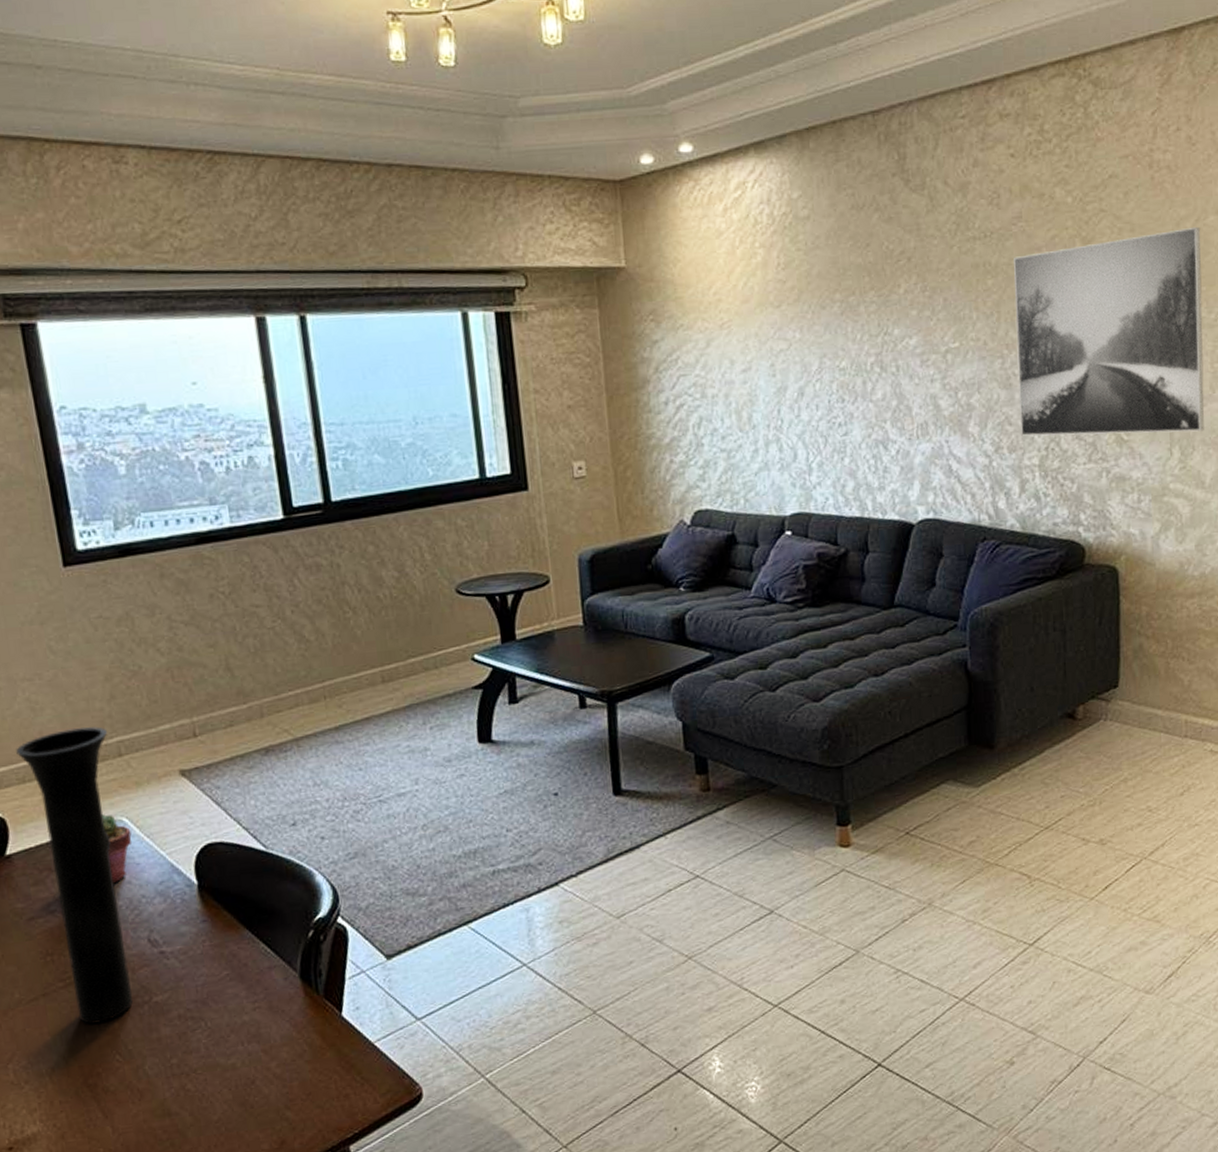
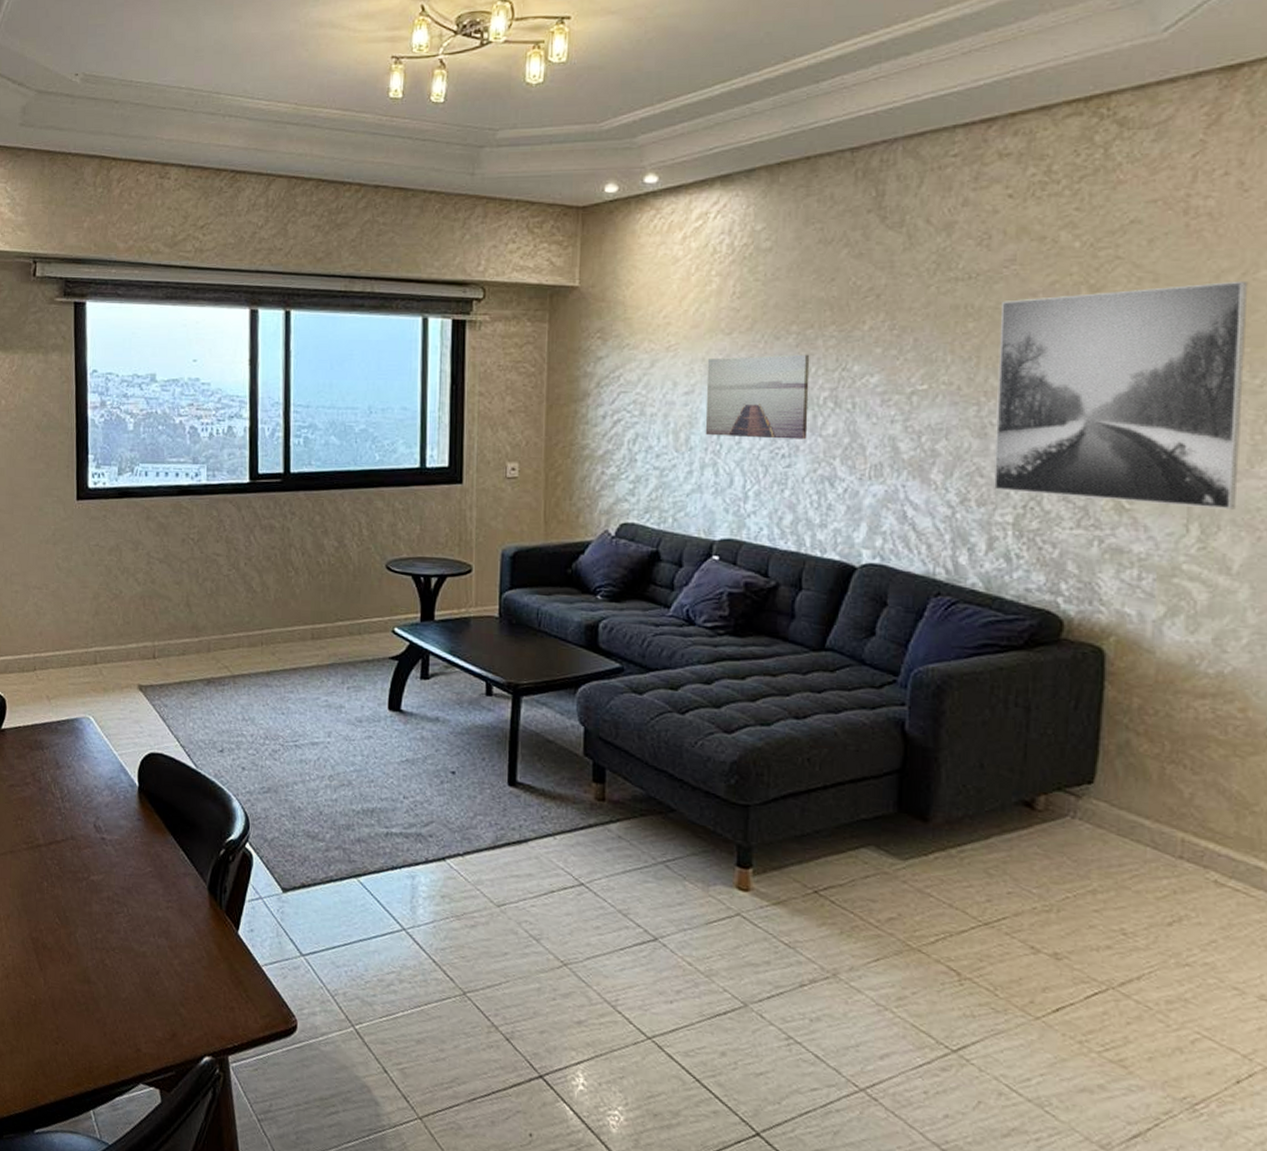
vase: present [16,727,133,1024] -> none [21,633,89,887]
potted succulent: present [102,814,132,884] -> none [74,710,95,771]
wall art: none [760,321,860,412] -> present [705,354,810,440]

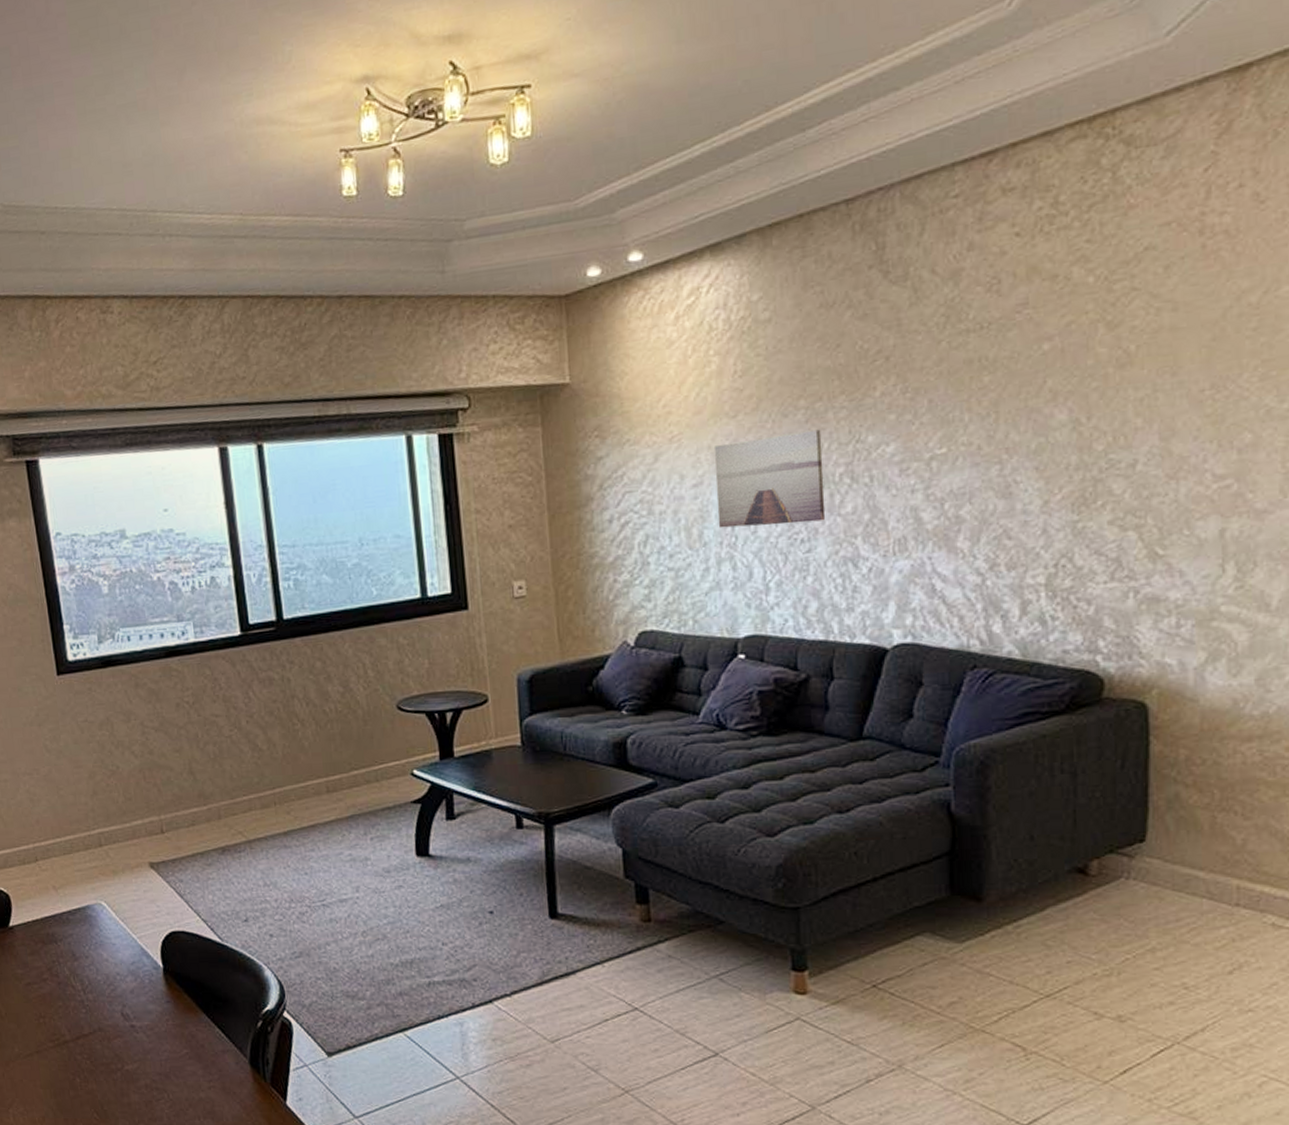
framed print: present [994,280,1249,510] -> none [1017,299,1272,551]

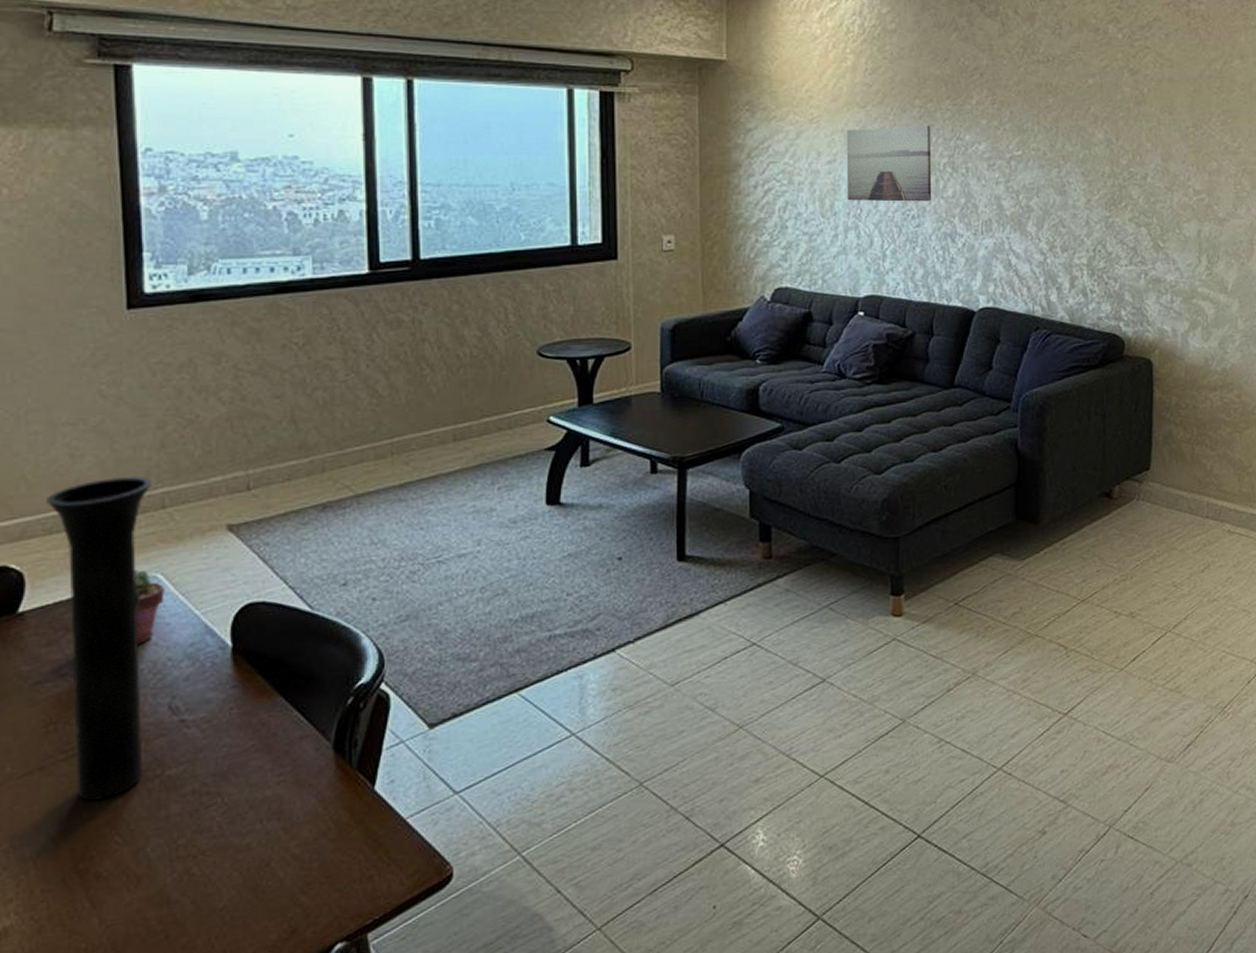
vase: none [18,818,109,1083] -> present [46,476,153,801]
potted succulent: none [85,897,109,960] -> present [135,570,165,645]

